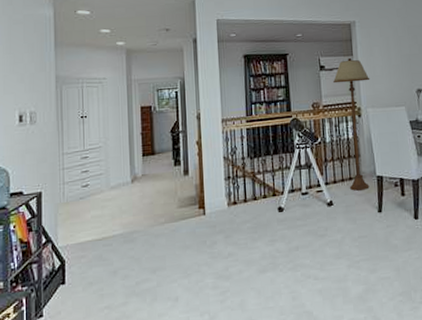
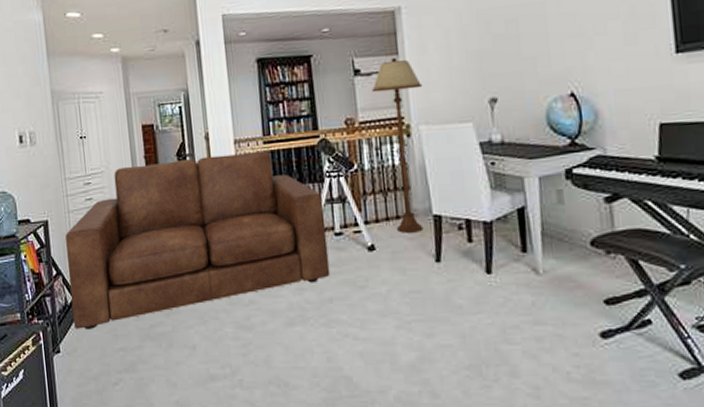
sofa: none [58,127,297,293] -> present [65,150,330,330]

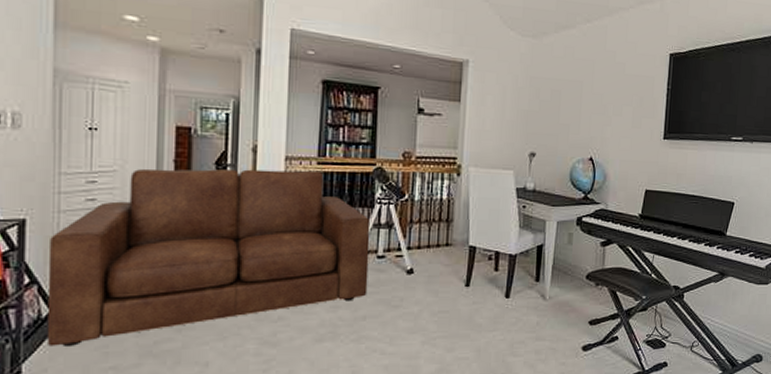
floor lamp: present [371,58,424,233] -> none [431,104,478,260]

